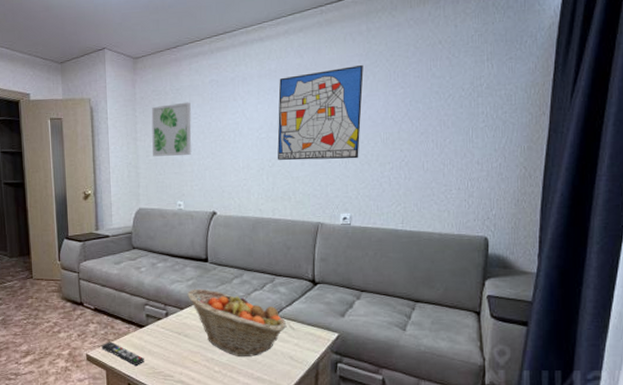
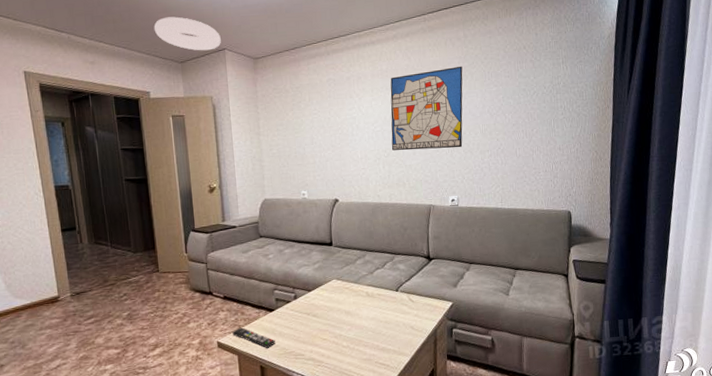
ceiling light: none [35,15,101,51] -> present [153,16,221,51]
wall art: present [151,102,192,157] -> none [273,99,313,150]
fruit basket: present [187,288,287,356] -> none [314,270,407,331]

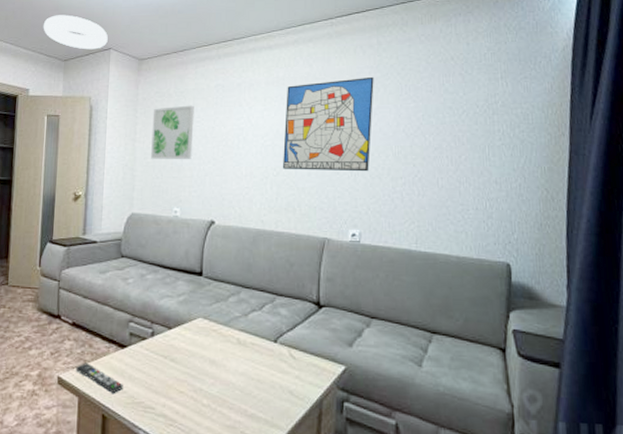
wall art: none [273,99,313,150] -> present [151,105,194,159]

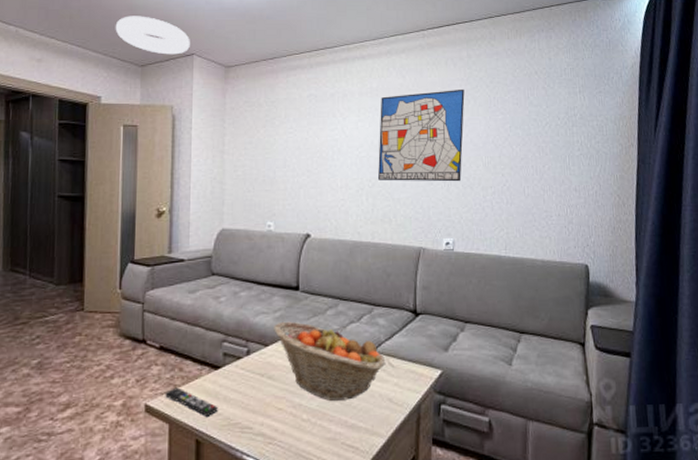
wall art: present [151,105,194,159] -> none [241,115,286,172]
fruit basket: none [177,305,287,389] -> present [274,321,386,401]

